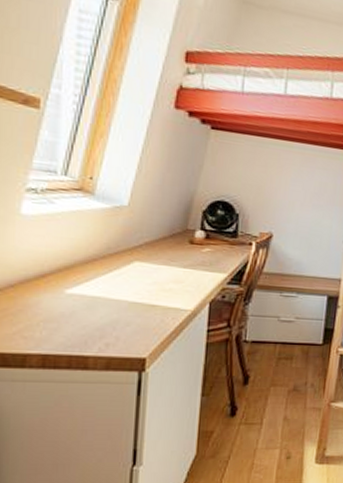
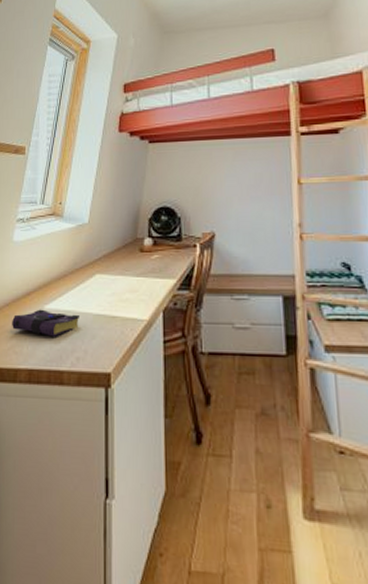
book: none [19,293,113,323] -> present [12,309,81,337]

